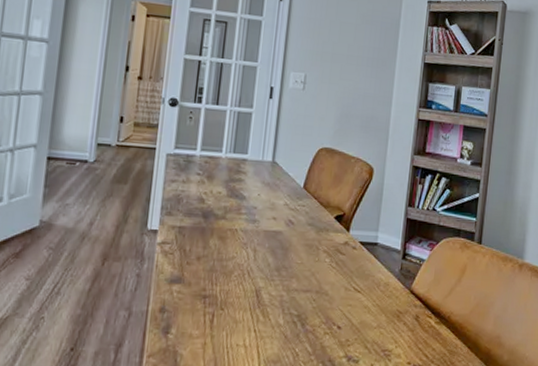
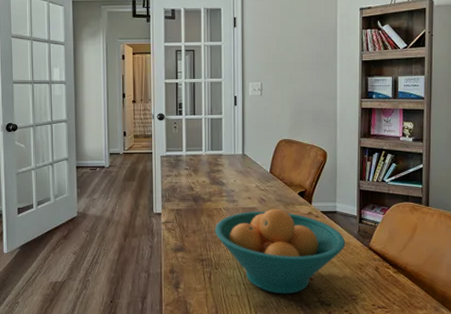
fruit bowl: none [225,234,385,346] -> present [214,208,346,294]

